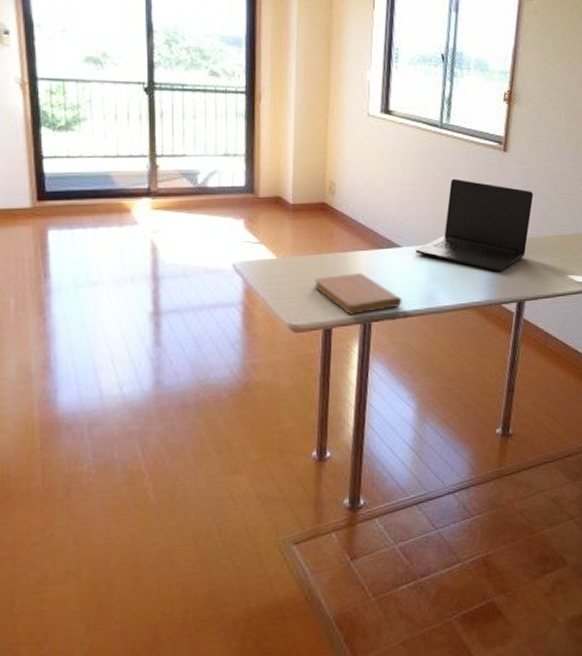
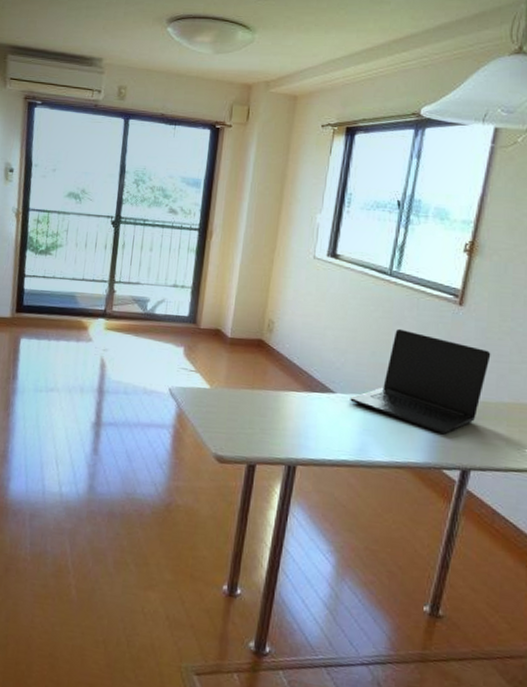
notebook: present [313,273,402,315] -> none [242,412,331,455]

